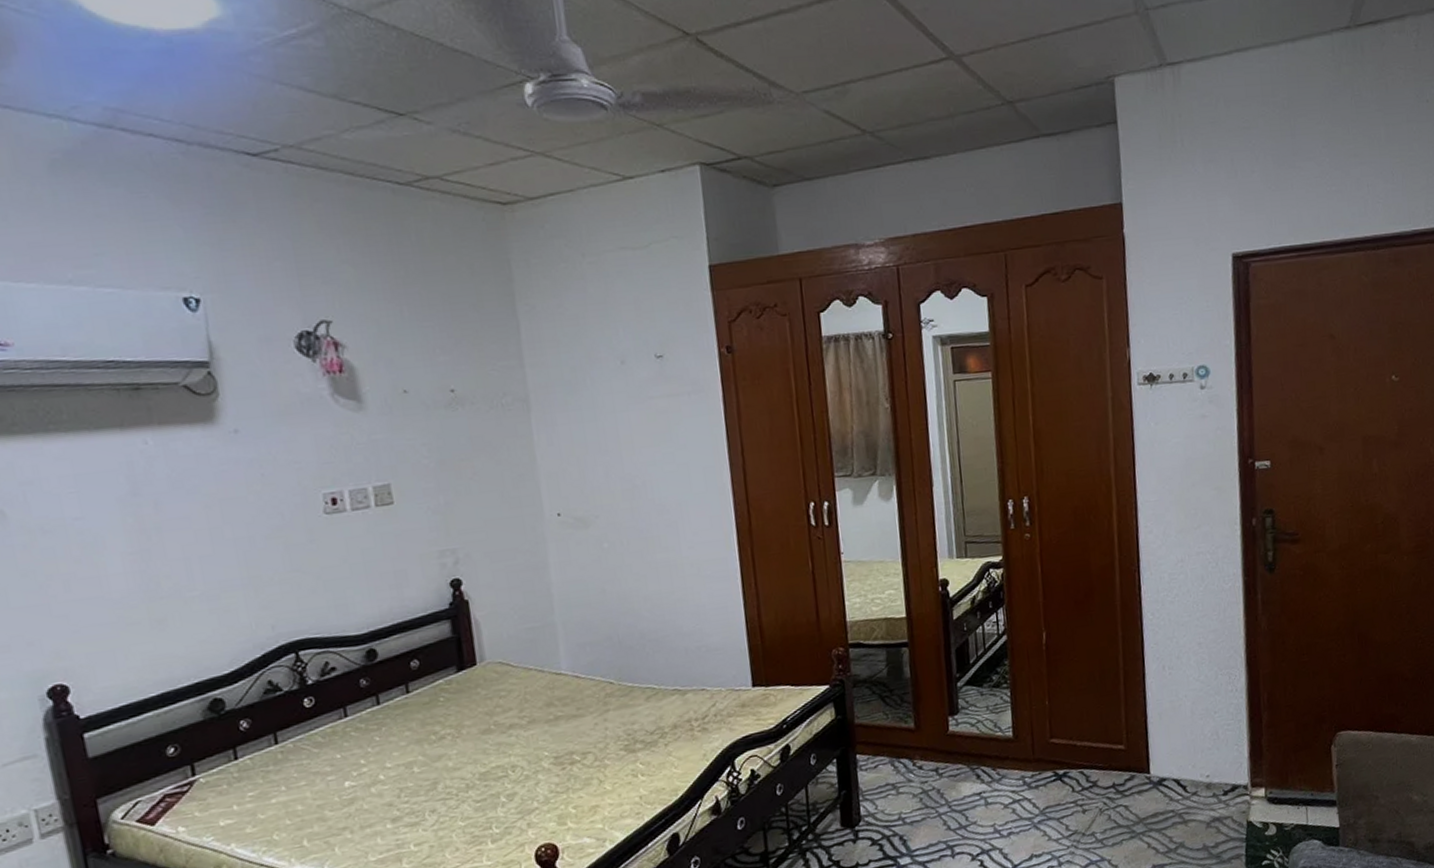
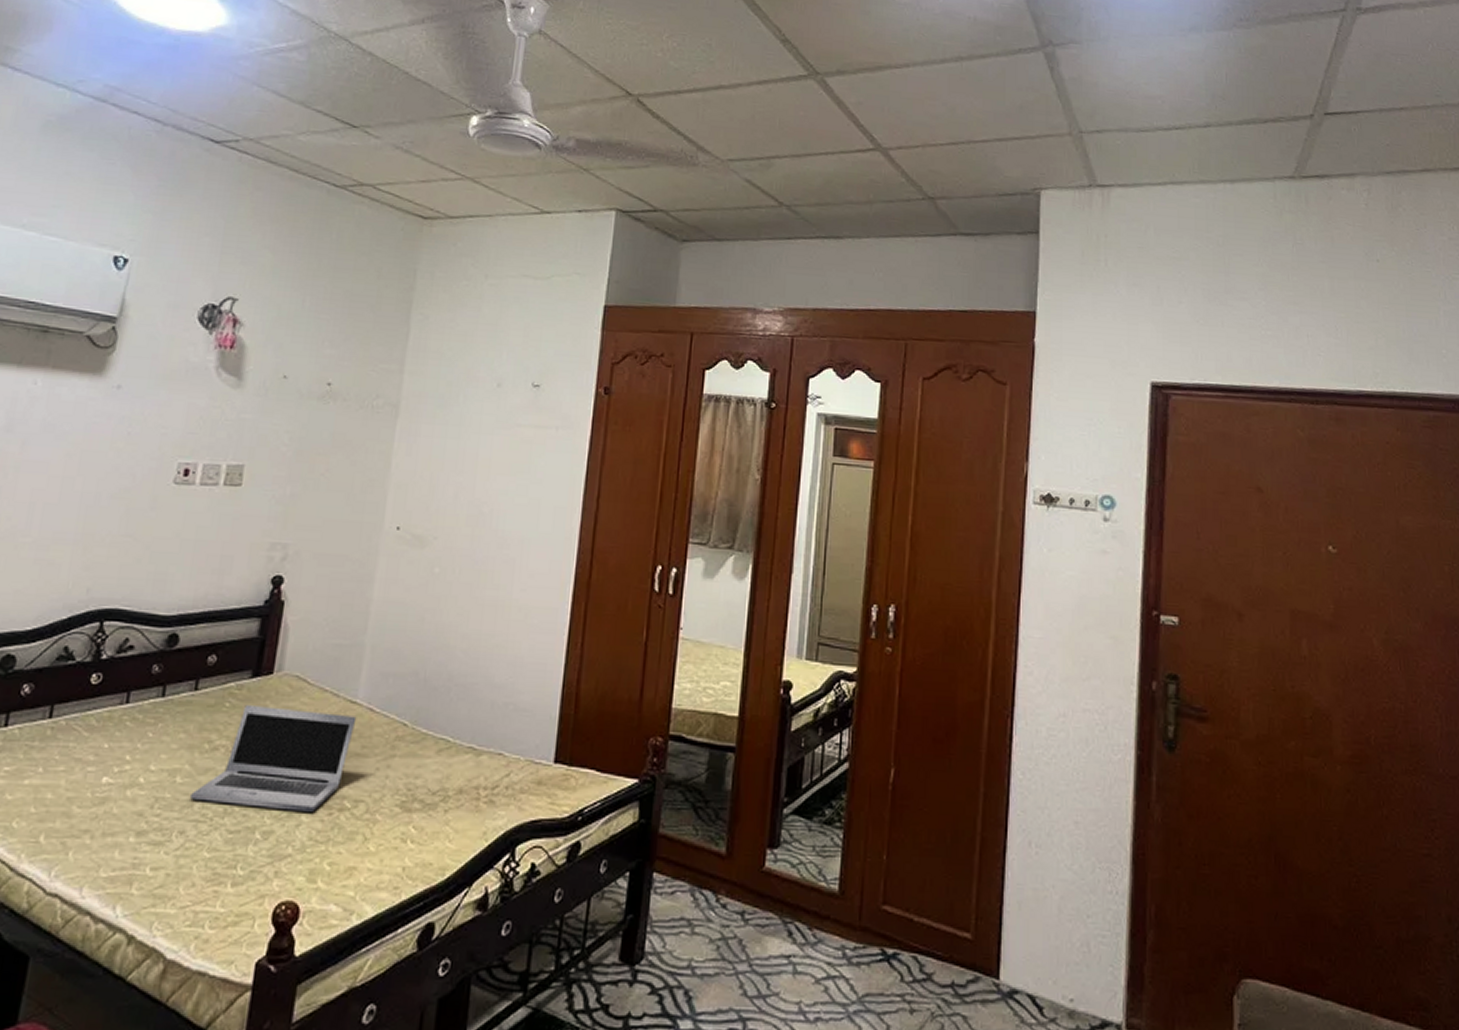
laptop: none [431,685,566,783] -> present [190,704,357,812]

